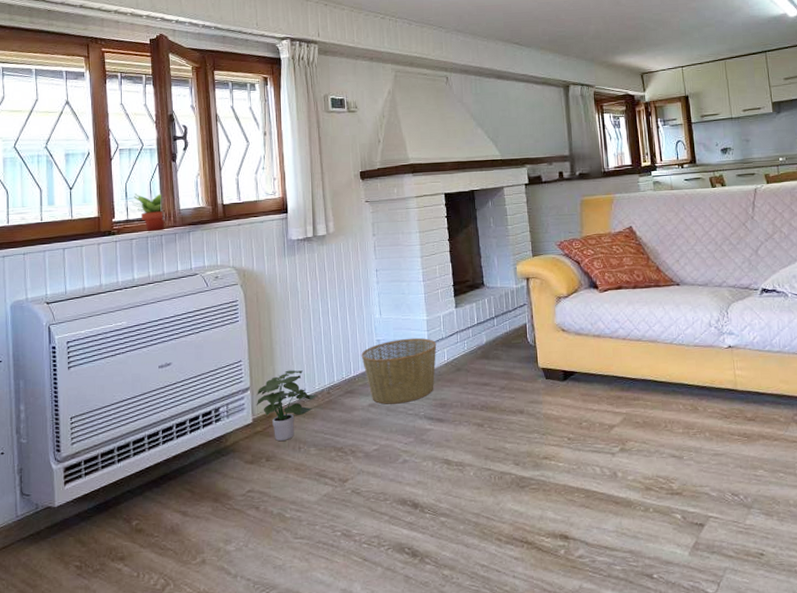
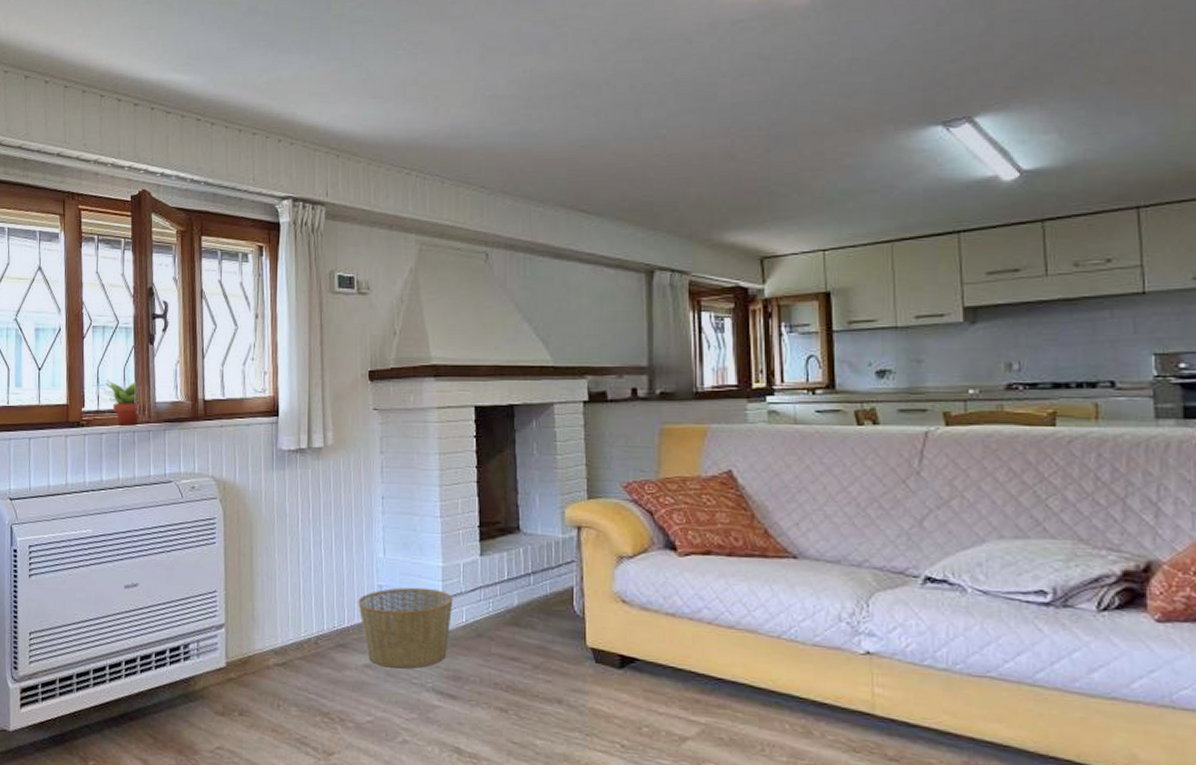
potted plant: present [256,370,318,442] -> none [230,609,304,695]

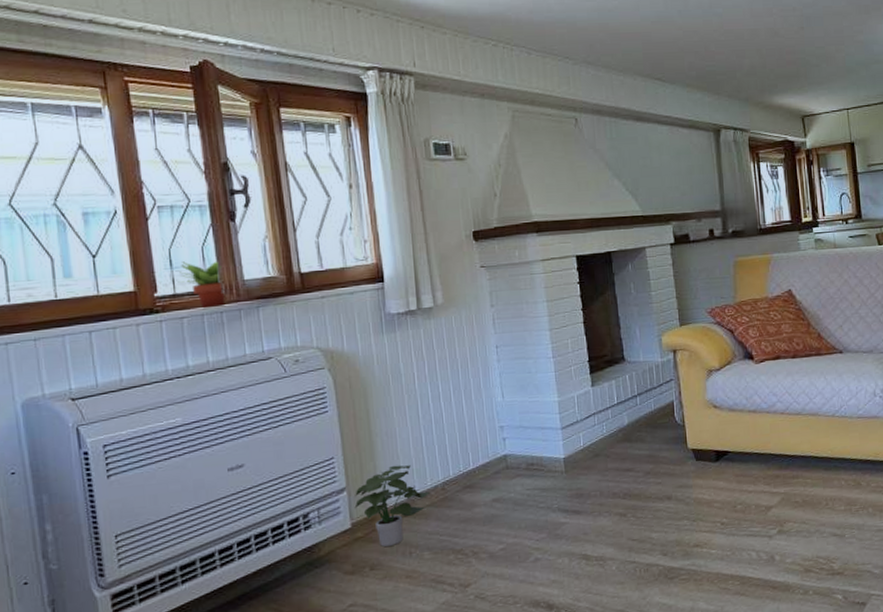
potted plant: none [230,609,304,695] -> present [354,465,431,548]
basket: present [358,587,453,669] -> none [481,422,571,499]

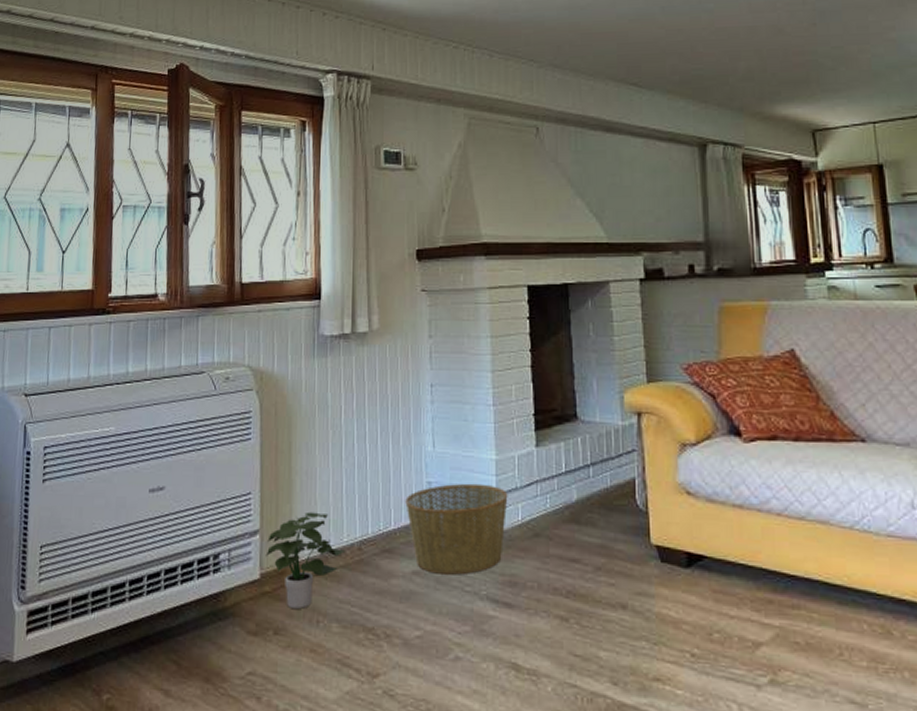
succulent plant: present [177,261,226,309] -> none [130,263,171,313]
basket: none [481,422,571,499] -> present [405,483,508,575]

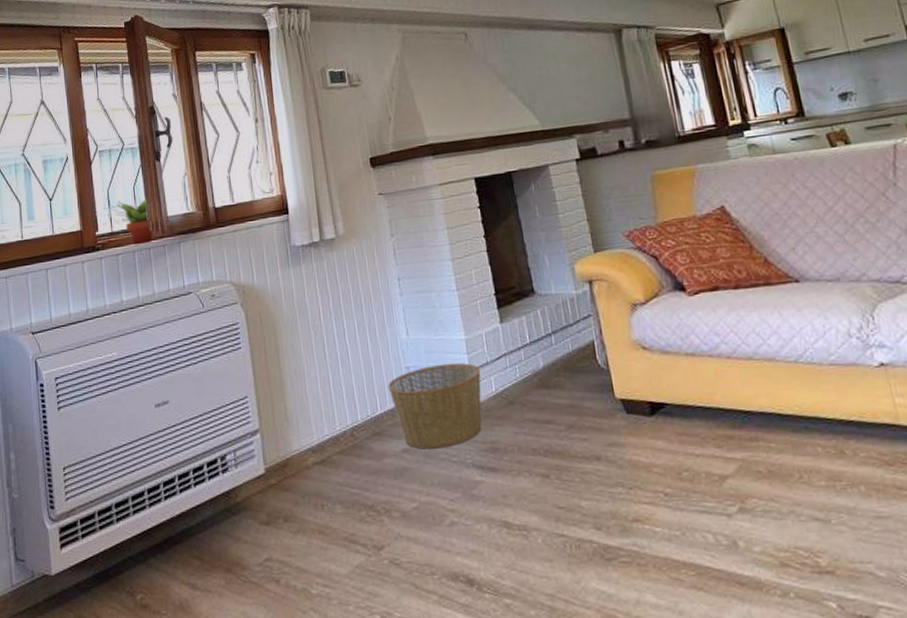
succulent plant: none [130,263,171,313] -> present [114,199,153,246]
potted plant: present [265,512,346,610] -> none [267,406,340,498]

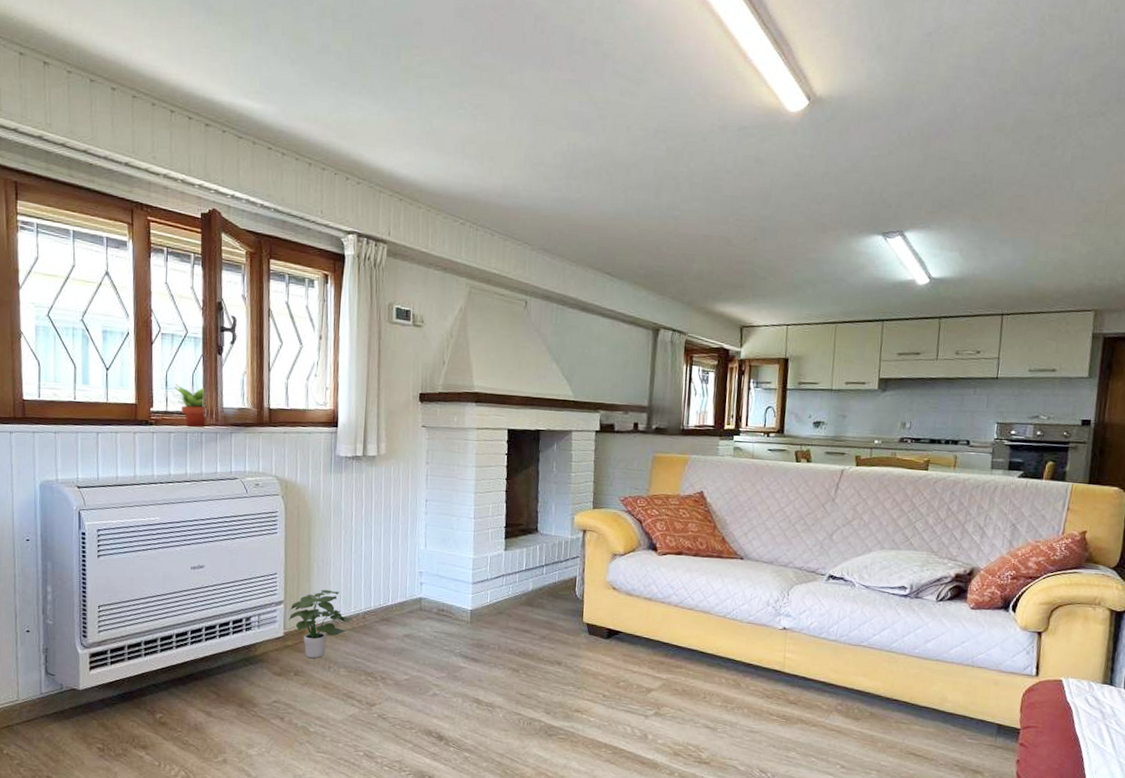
potted plant: none [267,406,340,498] -> present [288,589,353,659]
basket: present [388,363,482,450] -> none [401,574,481,638]

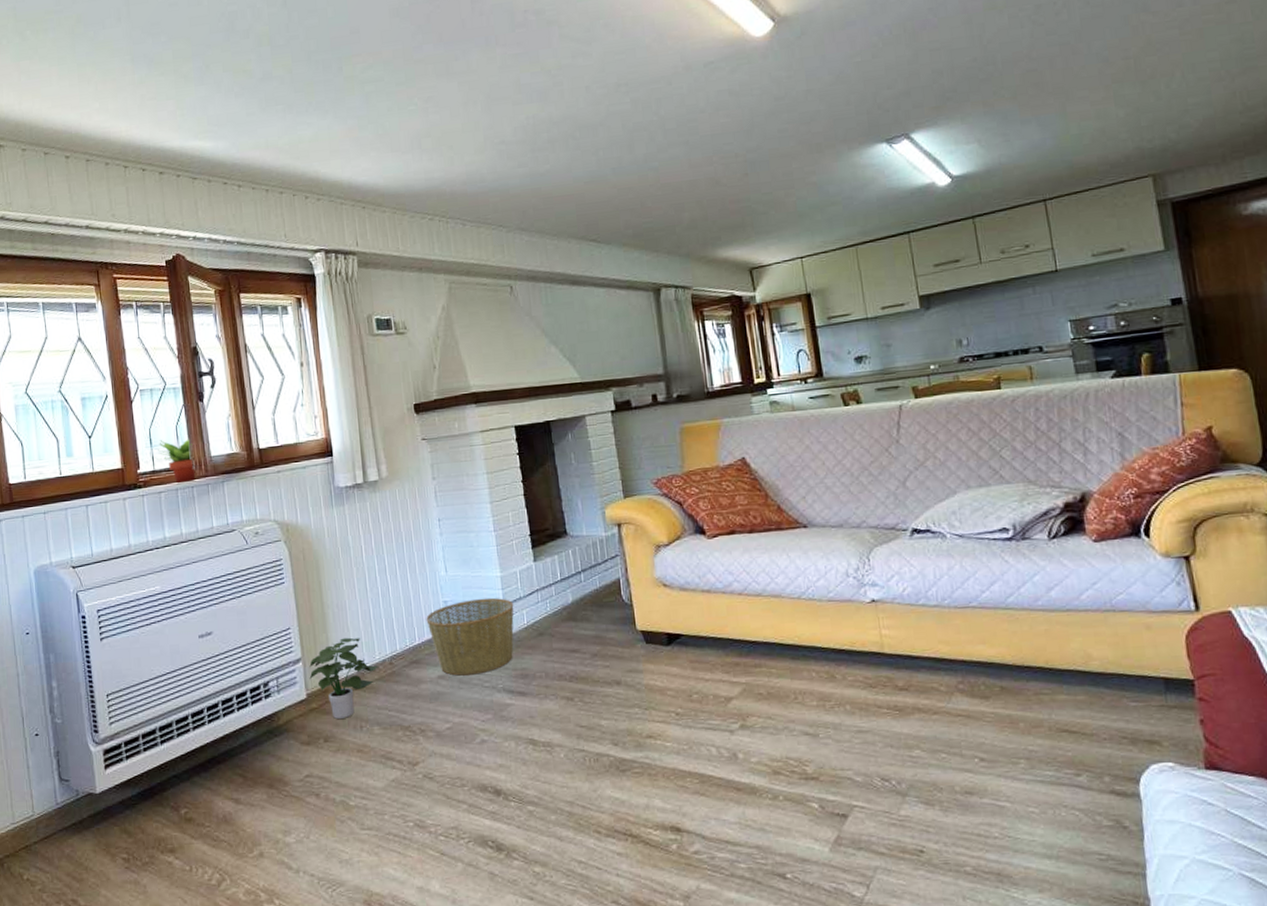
basket: none [401,574,481,638] -> present [426,597,514,676]

